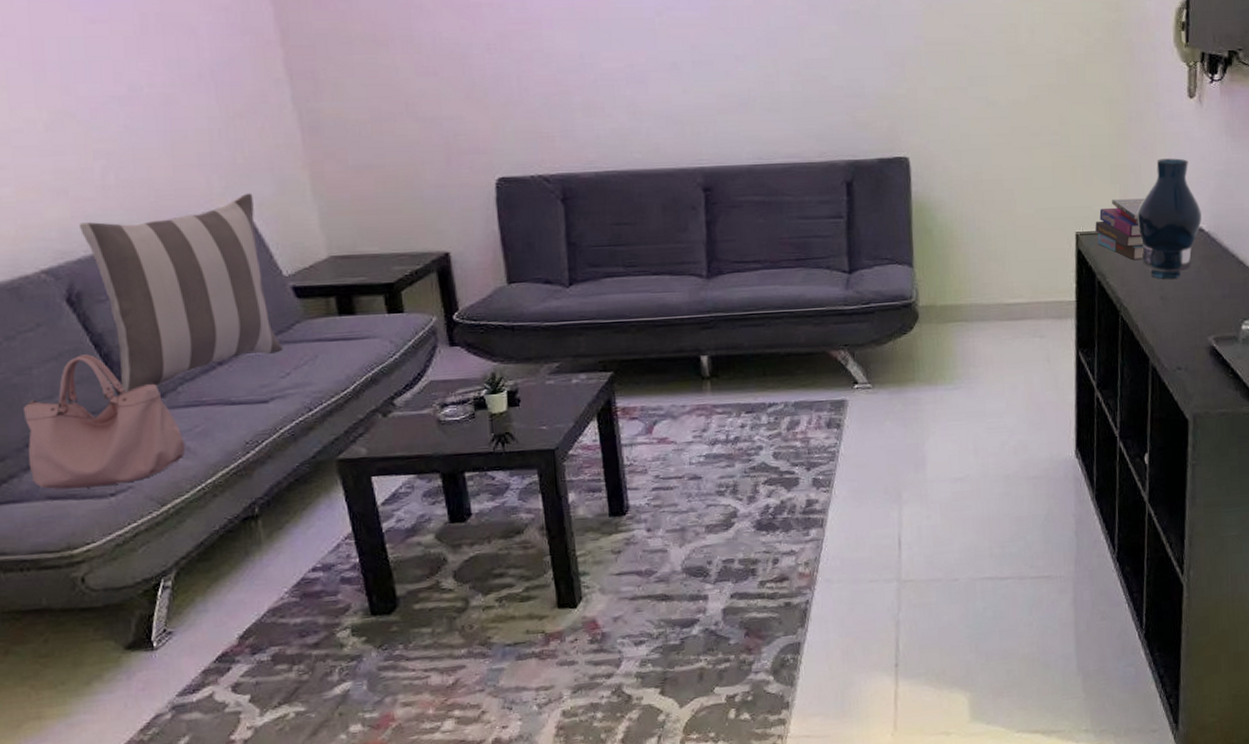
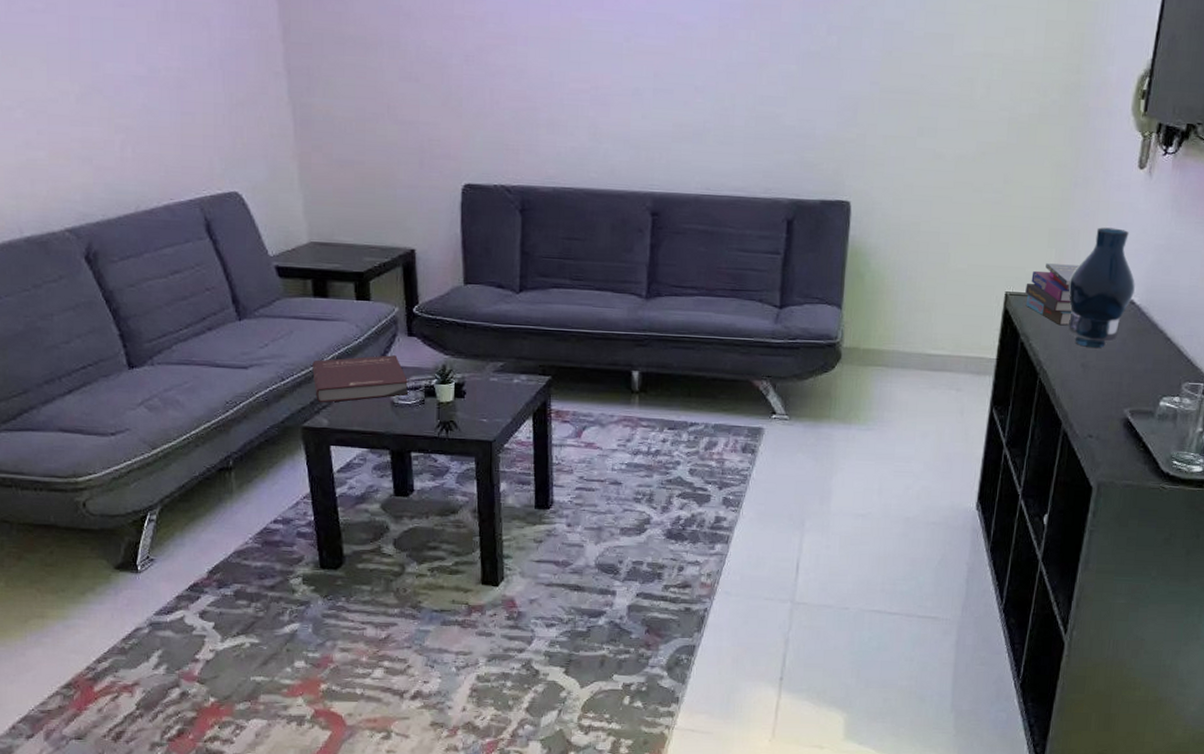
handbag: present [22,354,186,490] -> none [44,308,175,426]
pillow: present [80,193,283,394] -> none [100,176,263,346]
book: none [343,369,457,431] -> present [312,355,409,403]

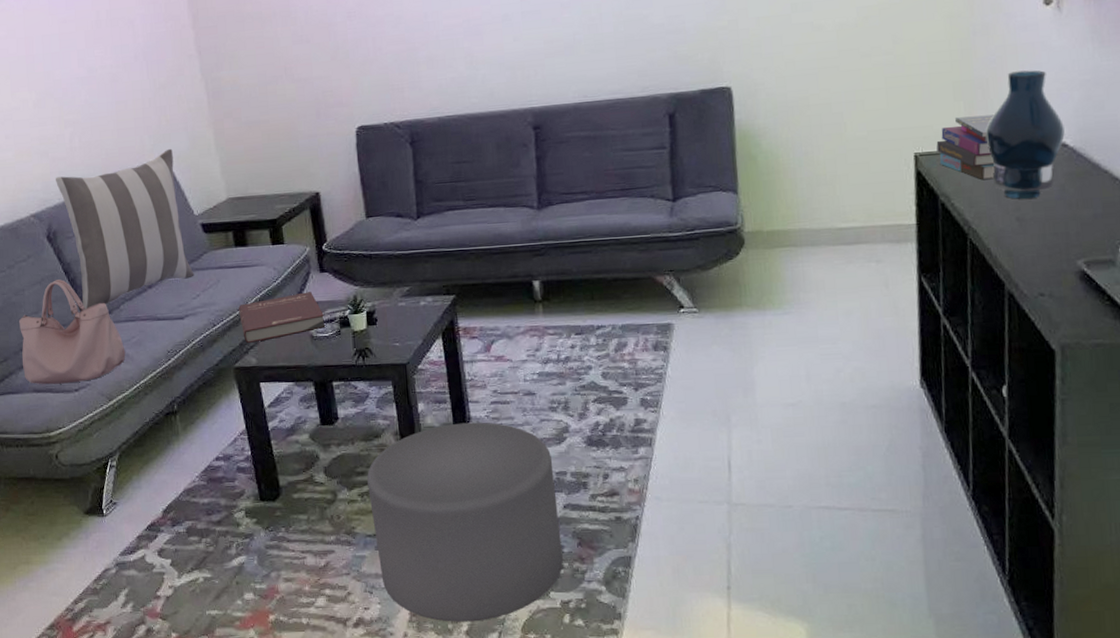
handbag: none [44,308,175,426] -> present [18,279,126,385]
pillow: none [100,176,263,346] -> present [56,148,194,311]
pouf: none [439,505,631,699] -> present [367,422,563,622]

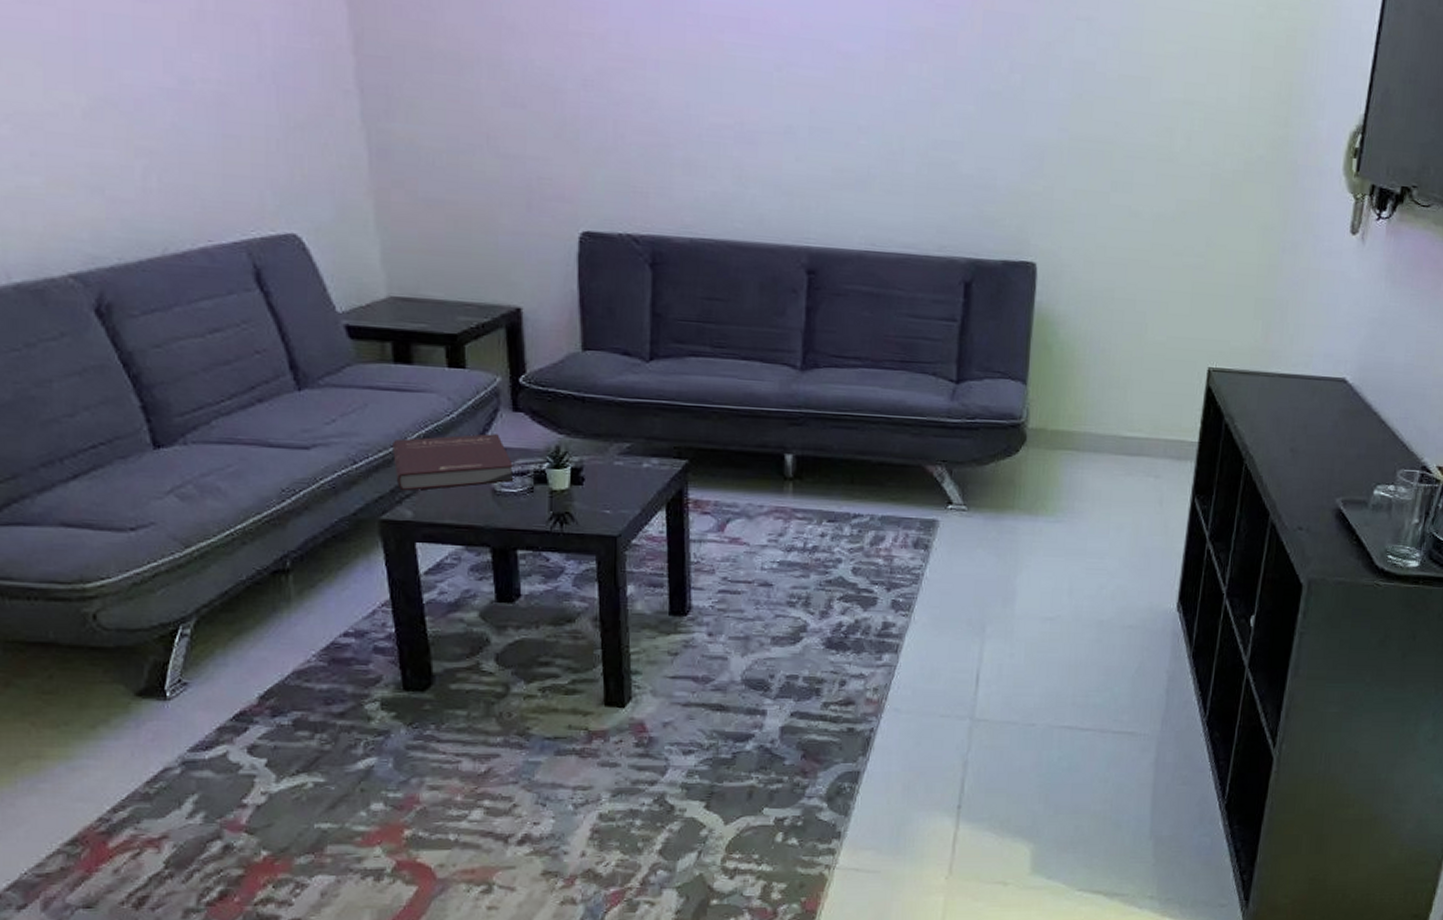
handbag: present [18,279,126,385] -> none [39,373,215,519]
pillow: present [56,148,194,311] -> none [115,215,330,421]
pouf: present [367,422,563,622] -> none [552,612,784,840]
books: present [936,114,996,181] -> none [1230,336,1287,406]
vase: present [985,70,1065,199] -> none [1275,297,1347,431]

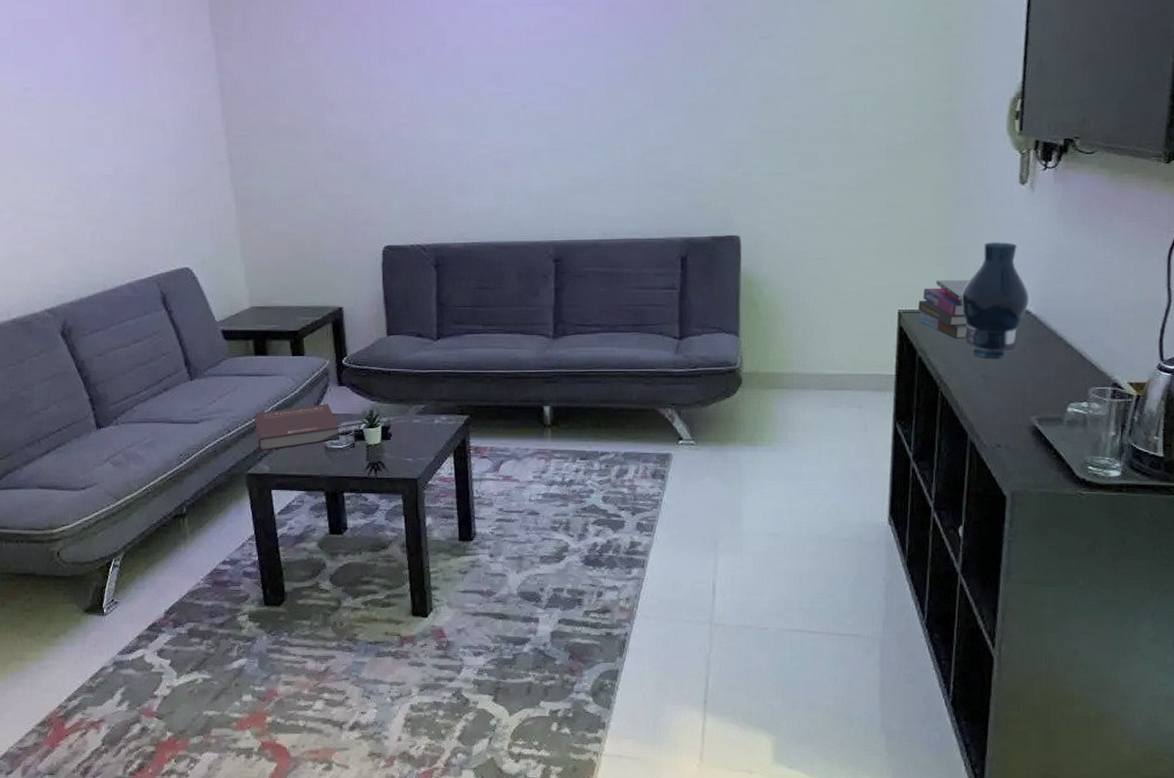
books: none [1230,336,1287,406] -> present [918,280,969,339]
vase: none [1275,297,1347,431] -> present [961,242,1029,358]

